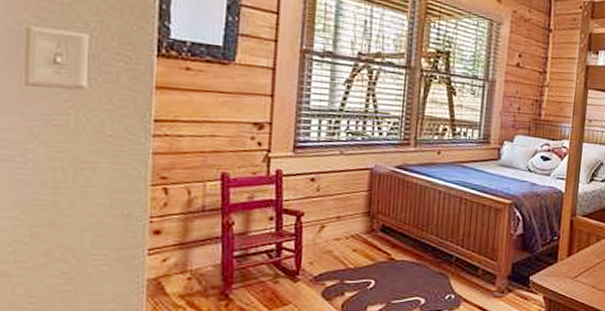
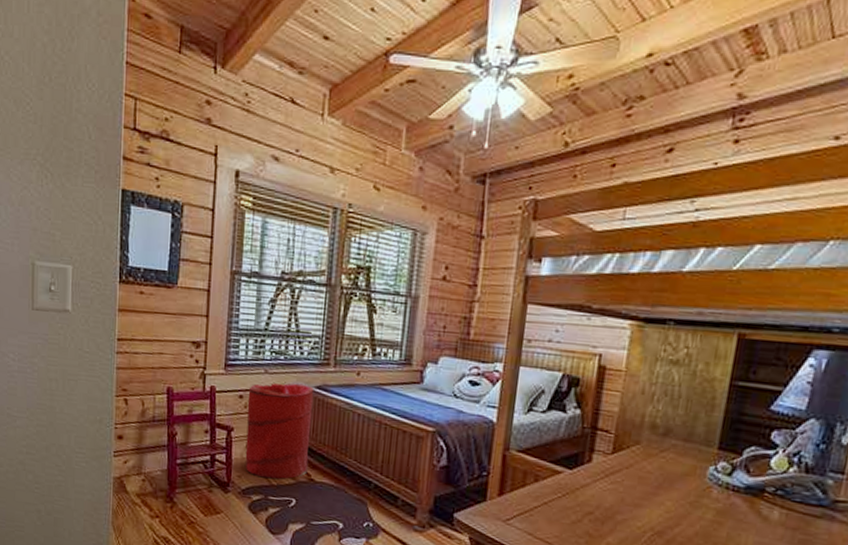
laundry hamper: none [317,163,394,263] -> present [245,383,314,480]

